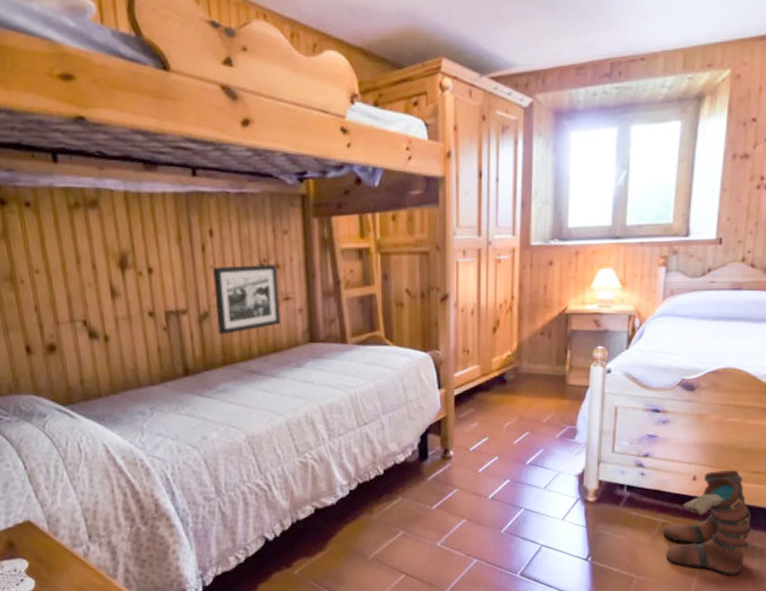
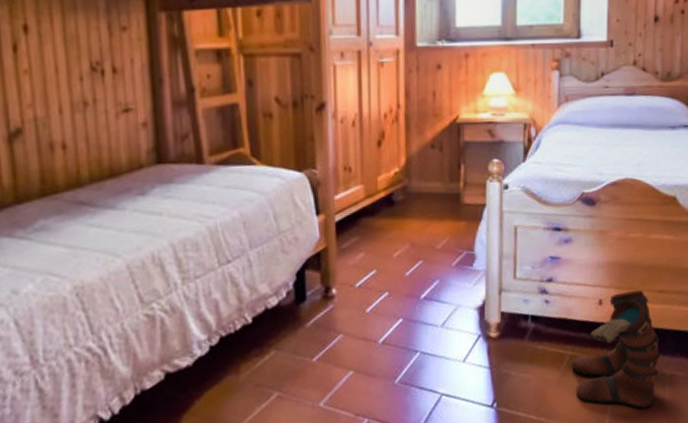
picture frame: present [213,264,280,335] -> none [28,68,118,158]

